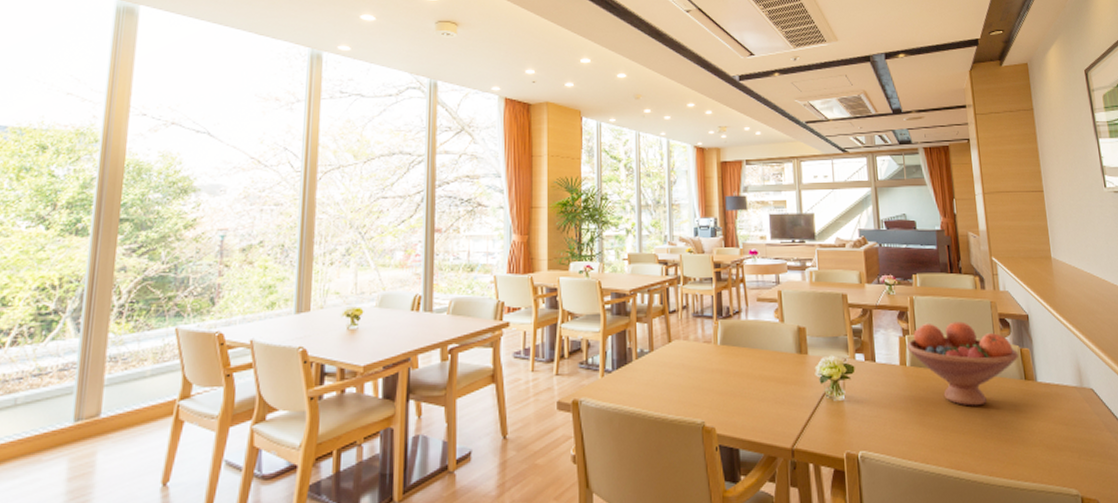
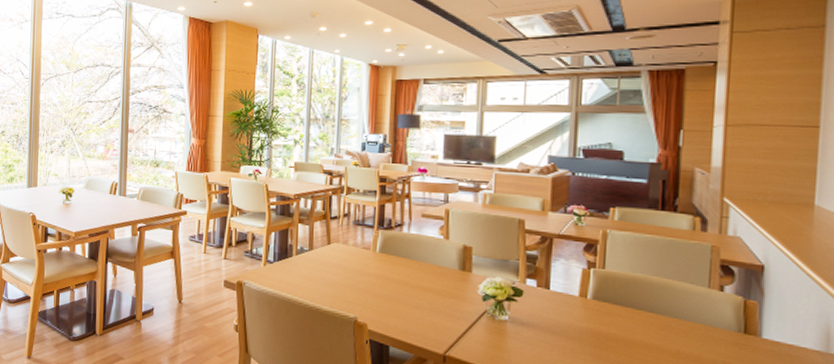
fruit bowl: present [906,321,1018,406] -> none [590,258,740,351]

